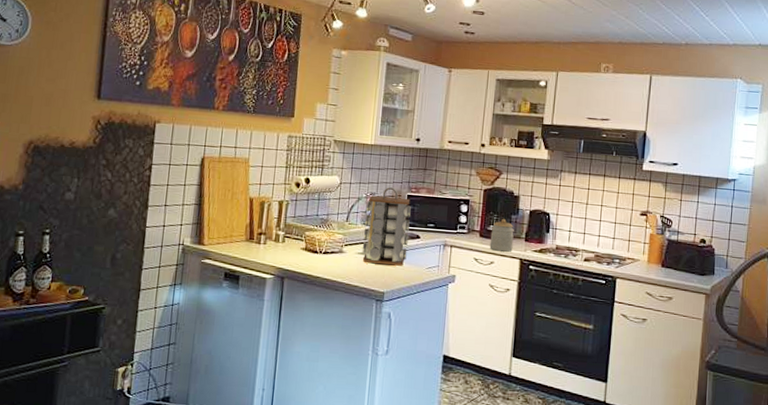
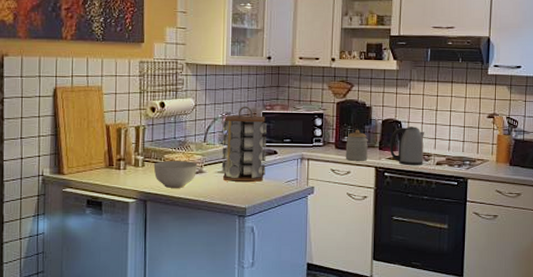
bowl: none [293,238,338,267] -> present [153,161,198,188]
kettle: none [536,219,574,261] -> present [389,126,425,166]

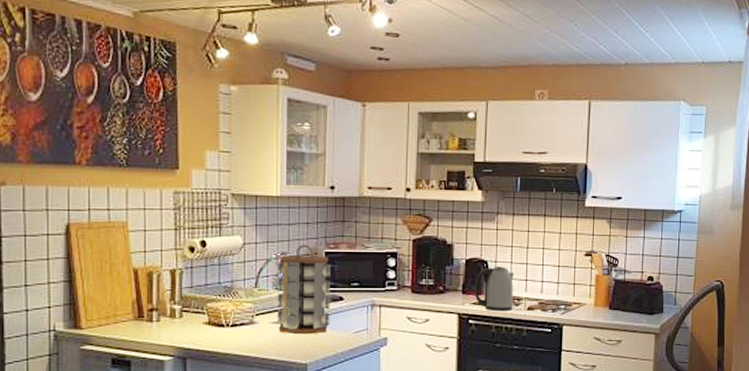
bowl: present [153,161,198,188] -> none [194,310,248,342]
jar: present [345,129,368,161] -> none [423,270,450,307]

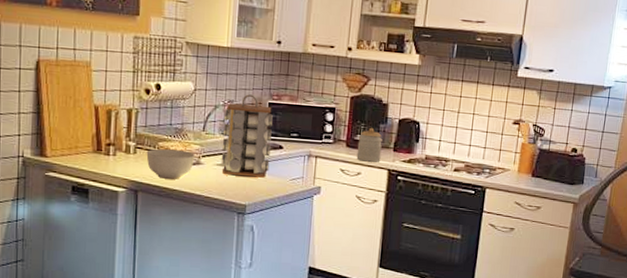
bowl: none [194,310,248,342] -> present [146,148,195,179]
jar: none [423,270,450,307] -> present [356,127,383,162]
kettle: present [474,267,515,312] -> none [404,128,445,172]

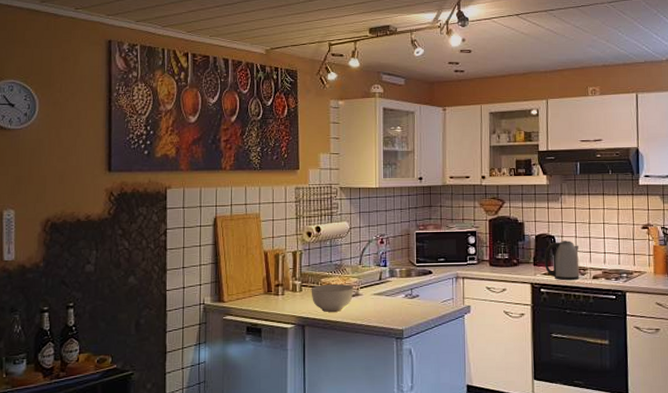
spice rack: present [221,94,273,178] -> none [377,227,421,304]
jar: present [356,127,383,162] -> none [500,245,523,278]
kettle: none [404,128,445,172] -> present [544,241,580,281]

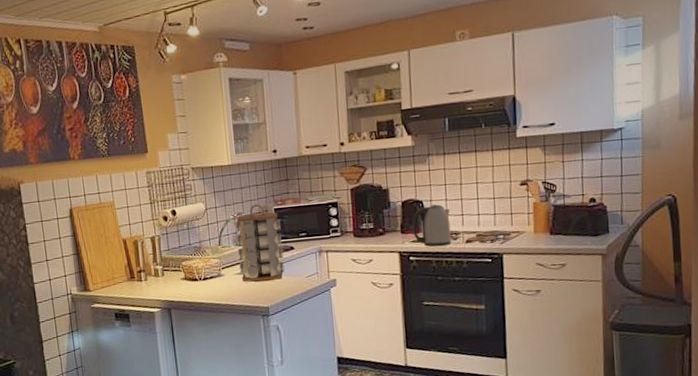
bowl: present [311,284,354,312] -> none [173,266,216,295]
spice rack: none [377,227,421,304] -> present [235,204,285,282]

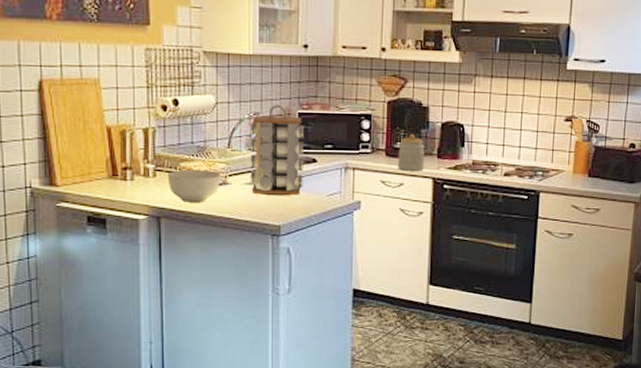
bowl: none [173,266,216,295] -> present [167,170,221,202]
jar: none [364,214,390,248] -> present [397,133,425,171]
kettle: present [412,204,452,248] -> none [449,131,492,177]

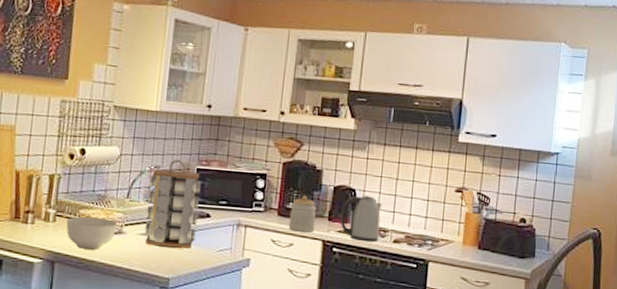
kettle: none [449,131,492,177] -> present [340,196,383,243]

